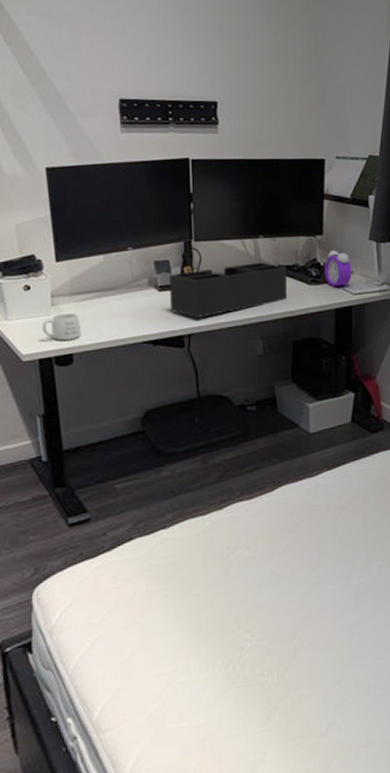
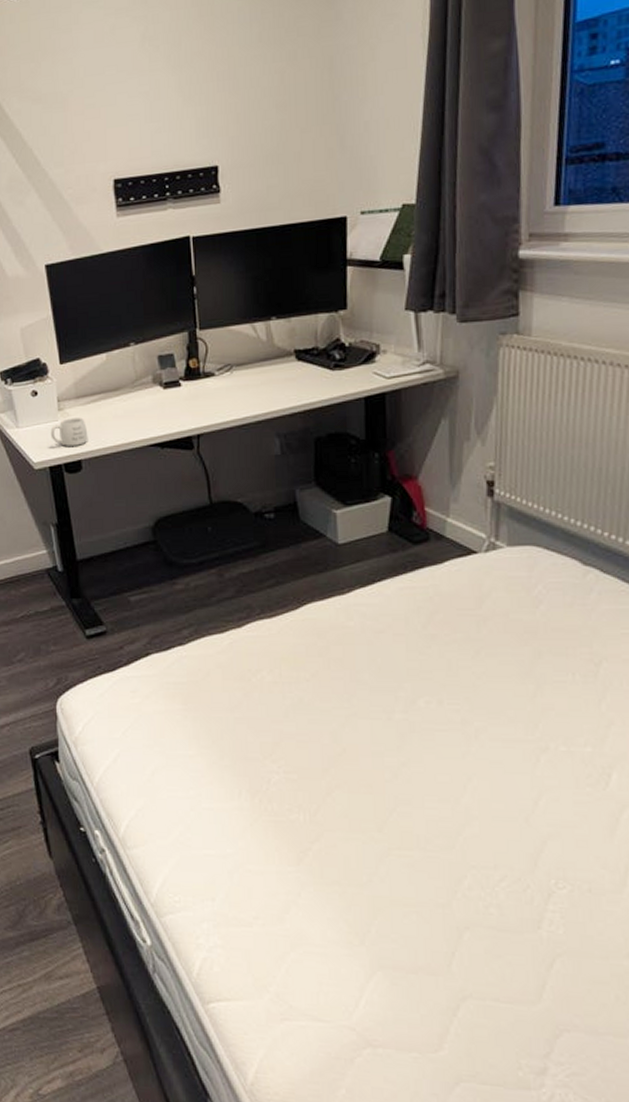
desk organizer: present [168,262,287,318] -> none [173,348,306,416]
alarm clock: present [325,250,352,287] -> none [350,326,385,371]

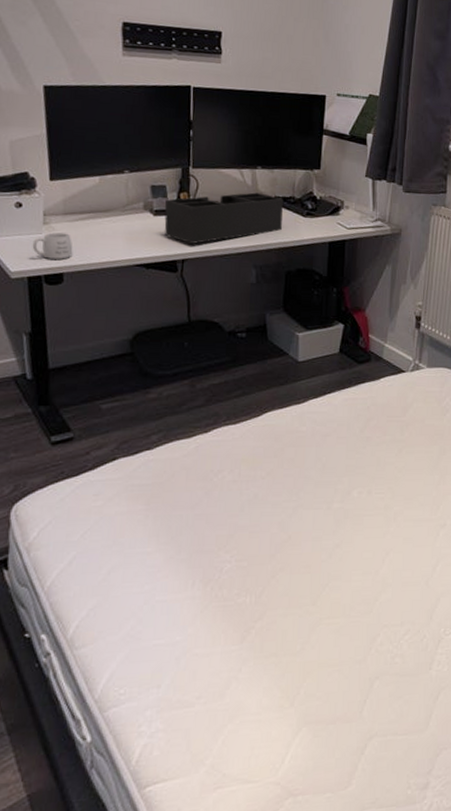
desk organizer: none [173,348,306,416] -> present [164,192,283,244]

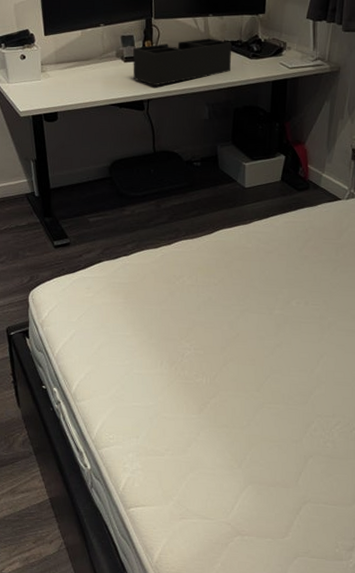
mug: present [32,232,73,259] -> none [34,79,64,101]

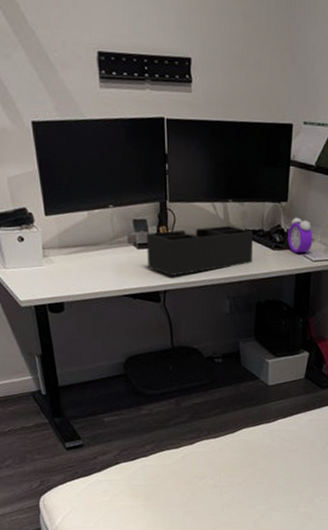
alarm clock: none [265,27,290,61] -> present [287,217,313,253]

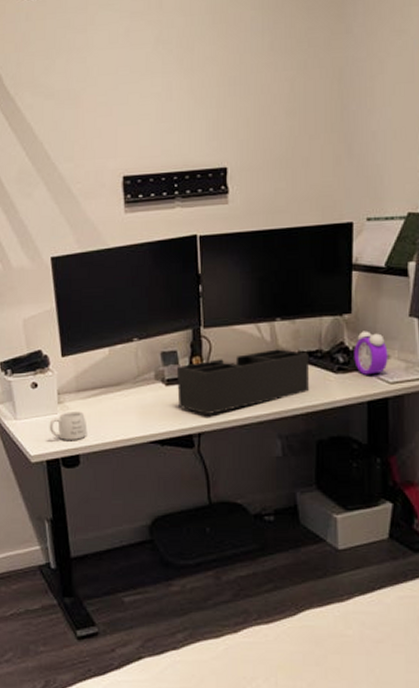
mug: none [36,264,70,290] -> present [49,411,88,440]

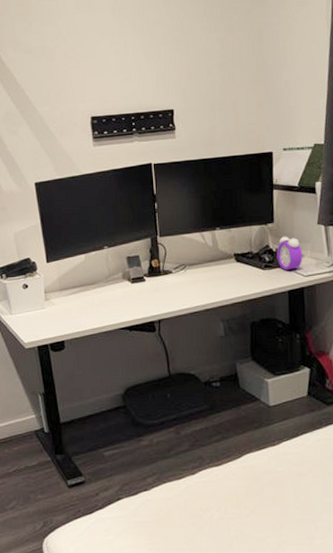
mug: present [49,411,88,440] -> none [38,306,70,329]
desk organizer: present [176,349,309,414] -> none [139,252,243,305]

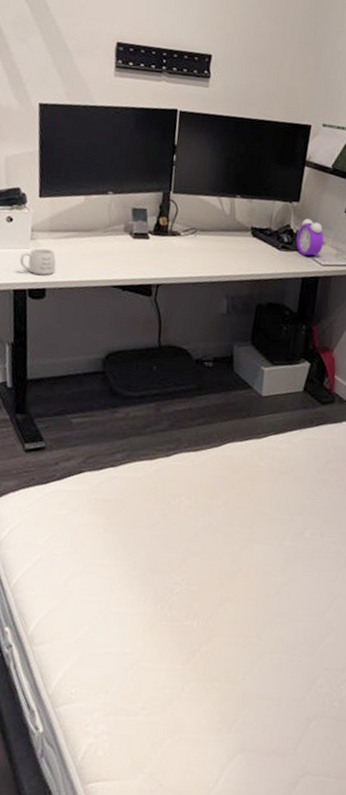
mug: none [38,306,70,329] -> present [19,248,56,275]

